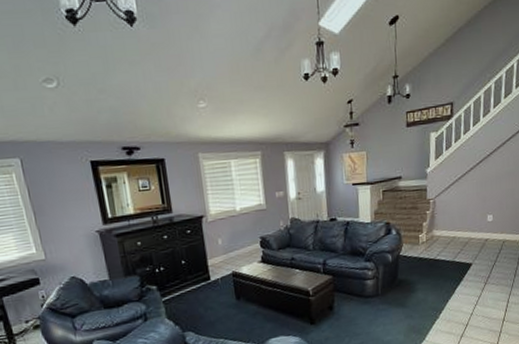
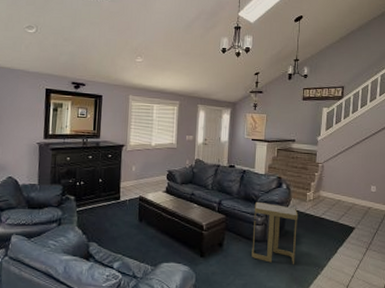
side table: none [363,253,412,317] -> present [252,201,299,265]

